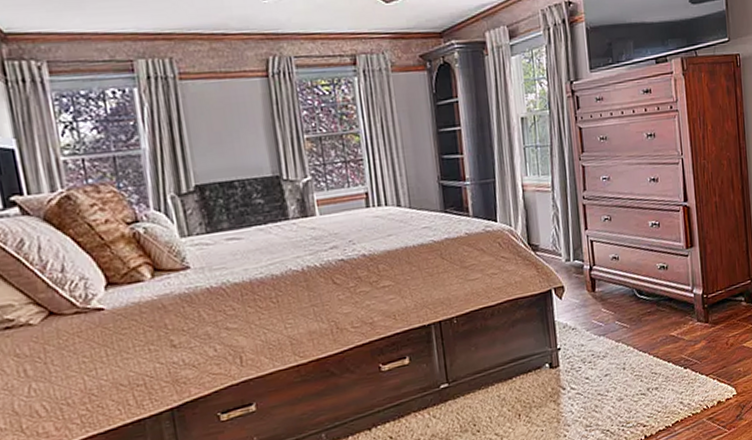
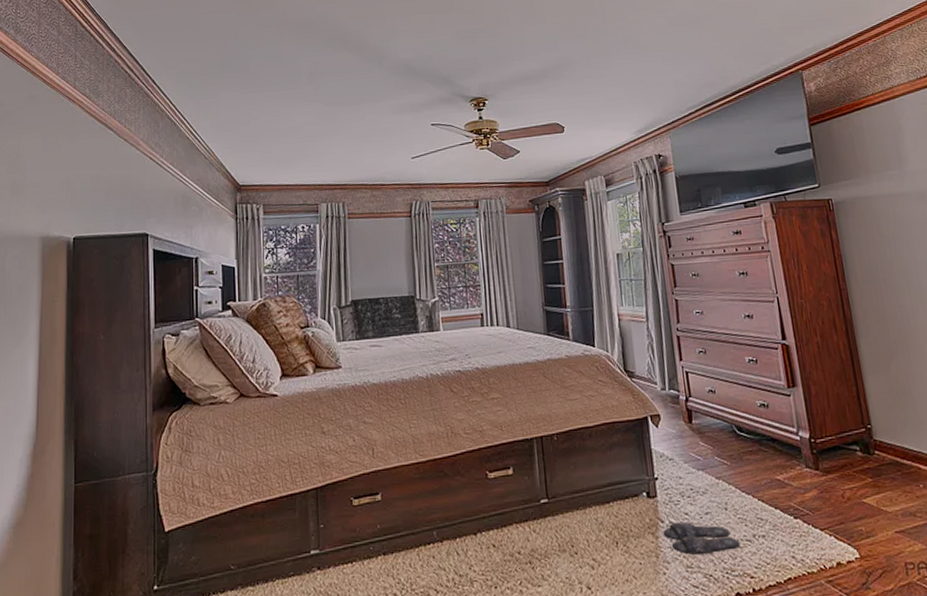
slippers: none [565,385,636,415] -> present [664,521,741,555]

